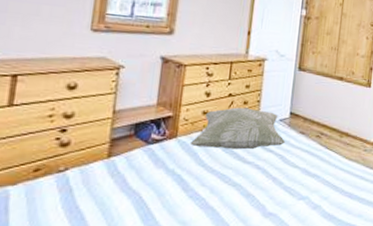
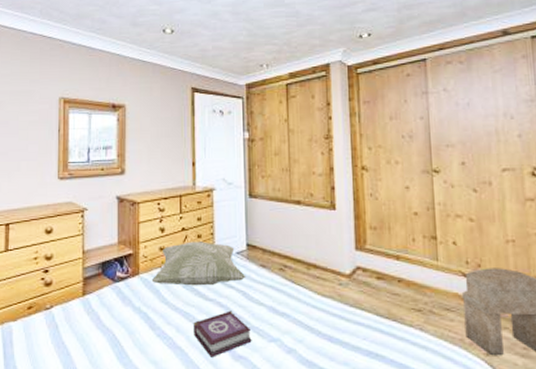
book: none [228,172,284,216] -> present [193,310,252,358]

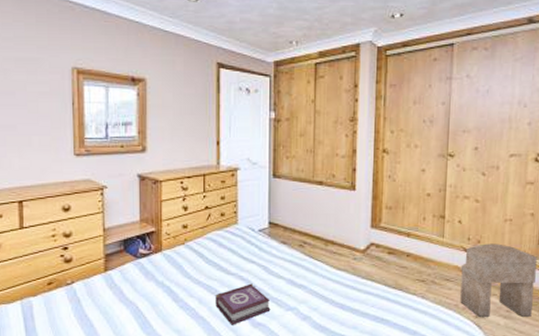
decorative pillow: present [151,241,246,286] -> none [174,219,267,261]

